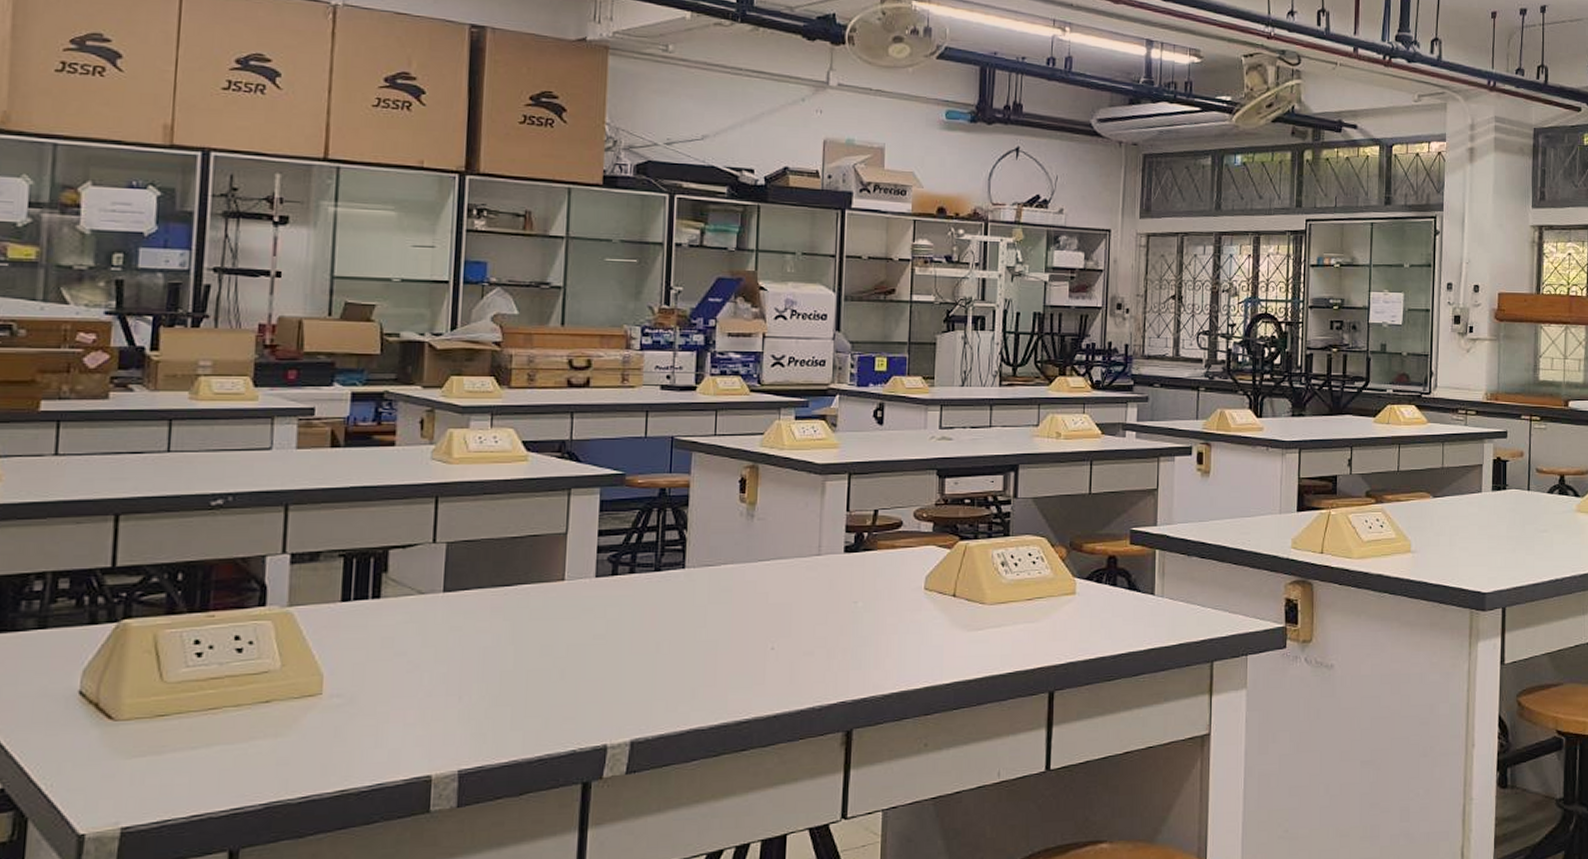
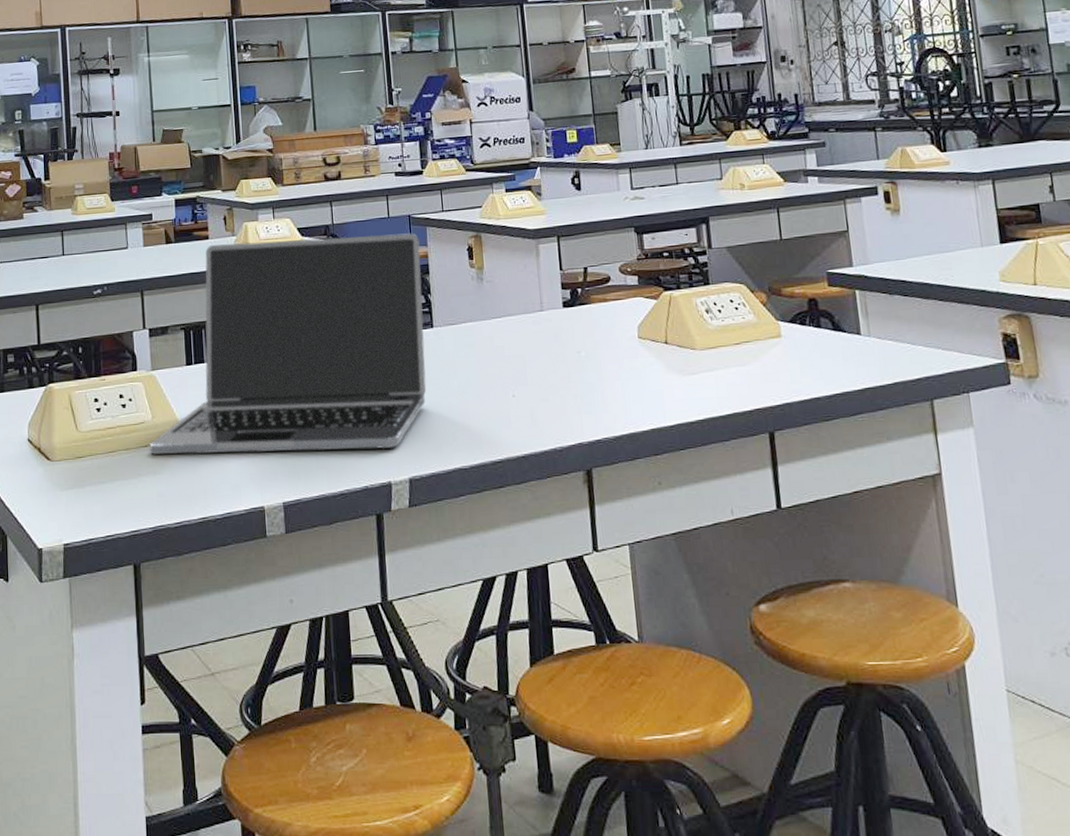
laptop: none [272,453,681,713] -> present [149,233,427,455]

